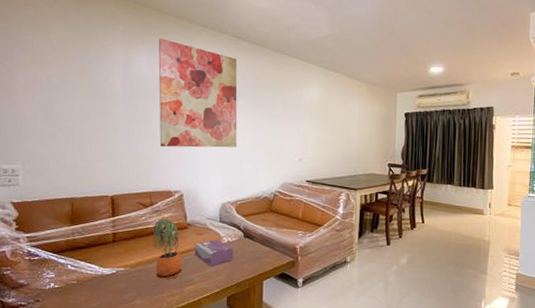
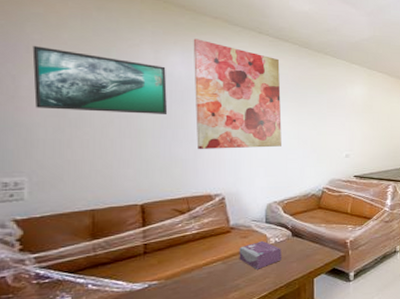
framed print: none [26,46,135,112] -> present [32,46,168,114]
potted plant: present [152,218,183,280] -> none [190,223,227,289]

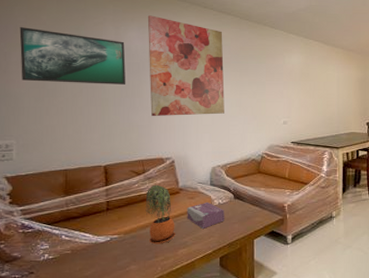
potted plant: none [190,223,227,289] -> present [145,184,176,245]

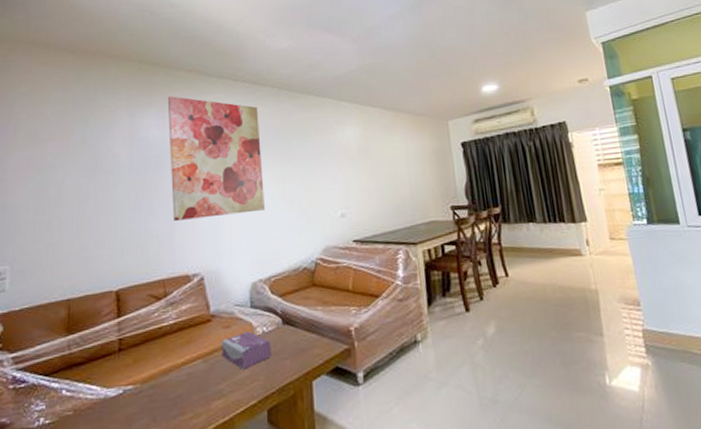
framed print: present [19,27,126,85] -> none [19,125,143,190]
potted plant: present [145,184,176,245] -> none [168,311,208,396]

